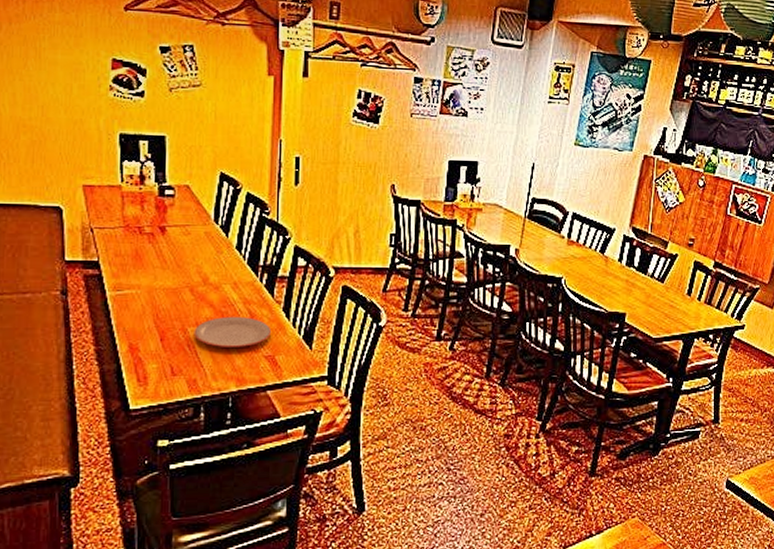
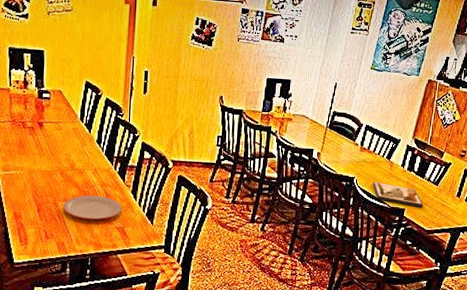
dinner plate: none [585,281,648,312] -> present [373,181,423,208]

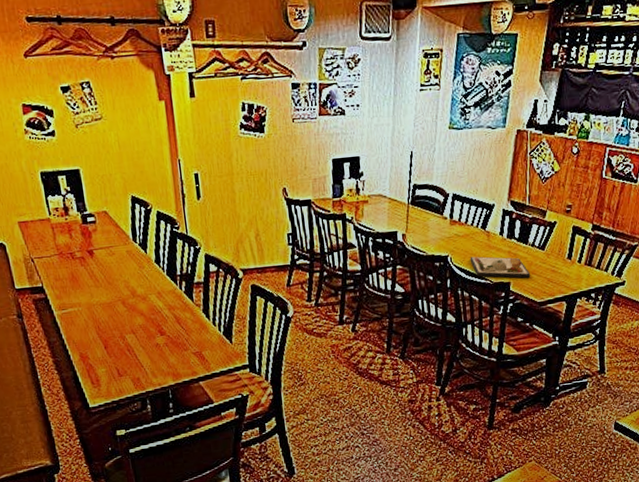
plate: present [63,195,122,220] -> none [131,321,195,349]

